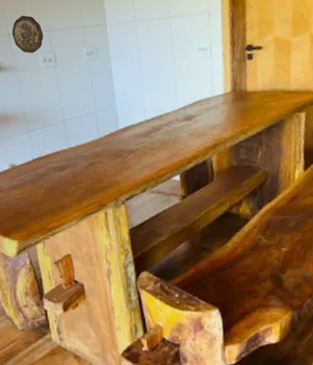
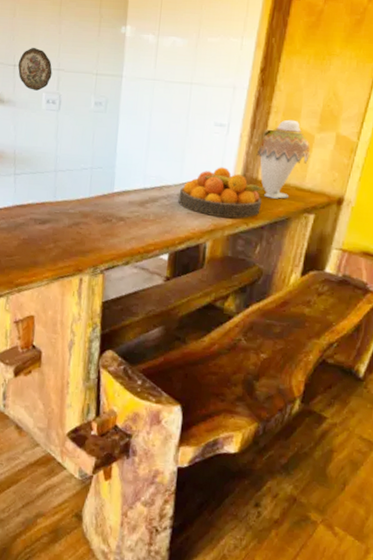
fruit bowl: none [178,86,256,133] -> present [178,167,266,218]
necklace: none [241,30,290,106] -> present [256,119,310,199]

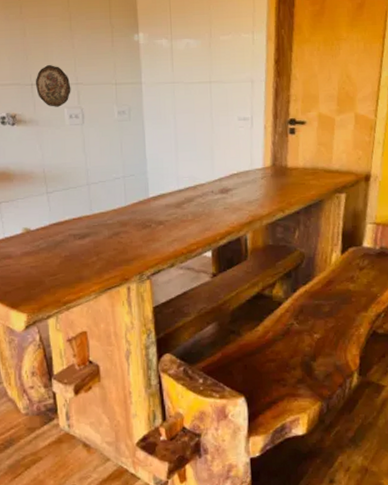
fruit bowl: present [178,167,266,218] -> none [213,159,296,209]
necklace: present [256,119,310,199] -> none [282,105,333,184]

